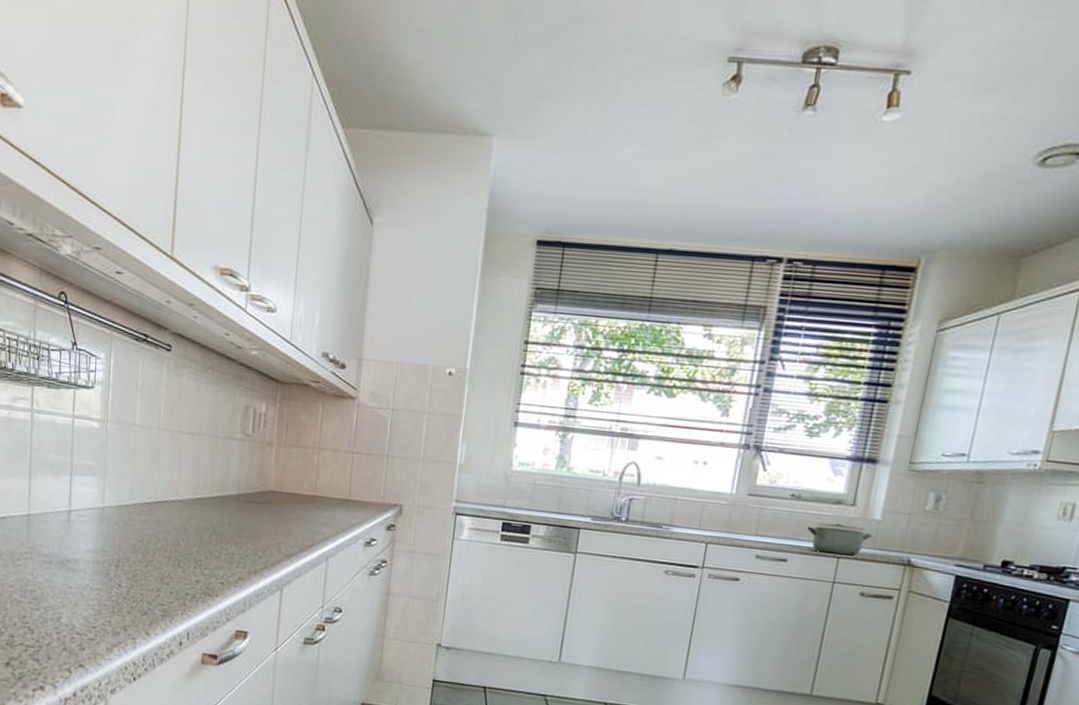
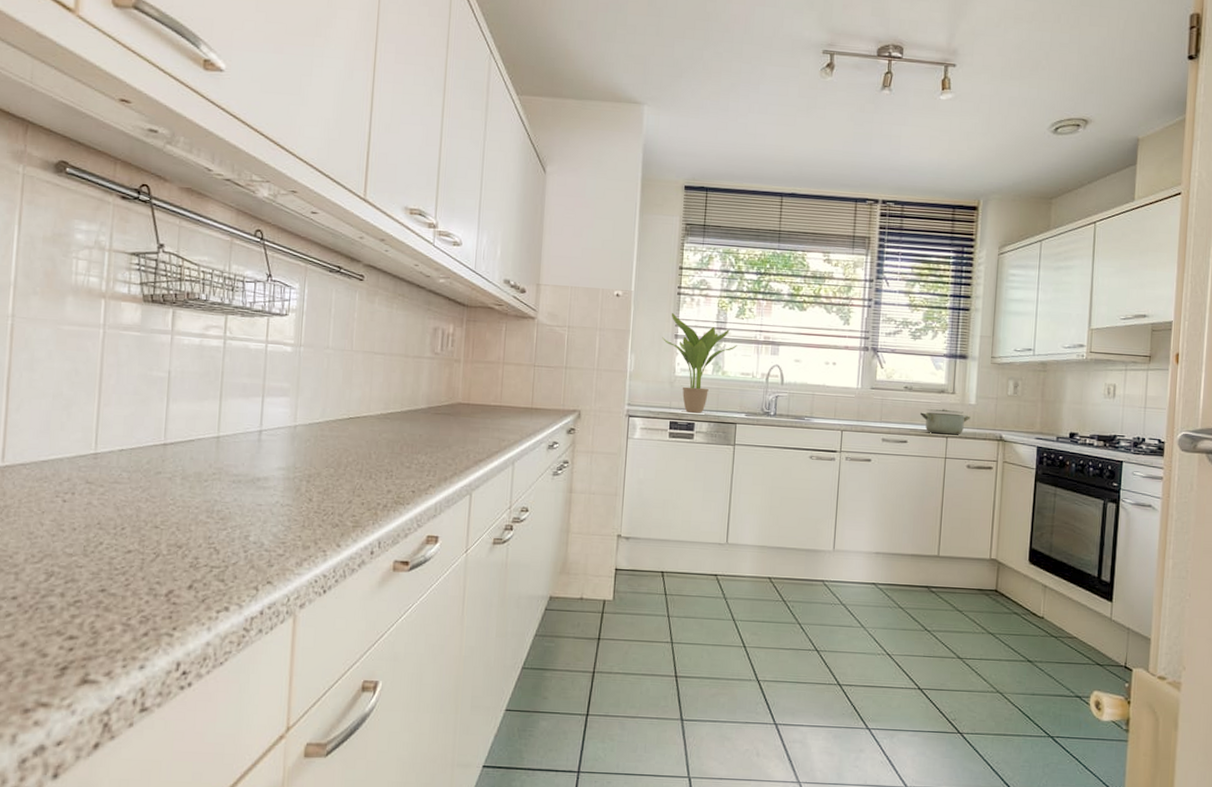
potted plant: none [499,396,588,515] -> present [662,313,737,413]

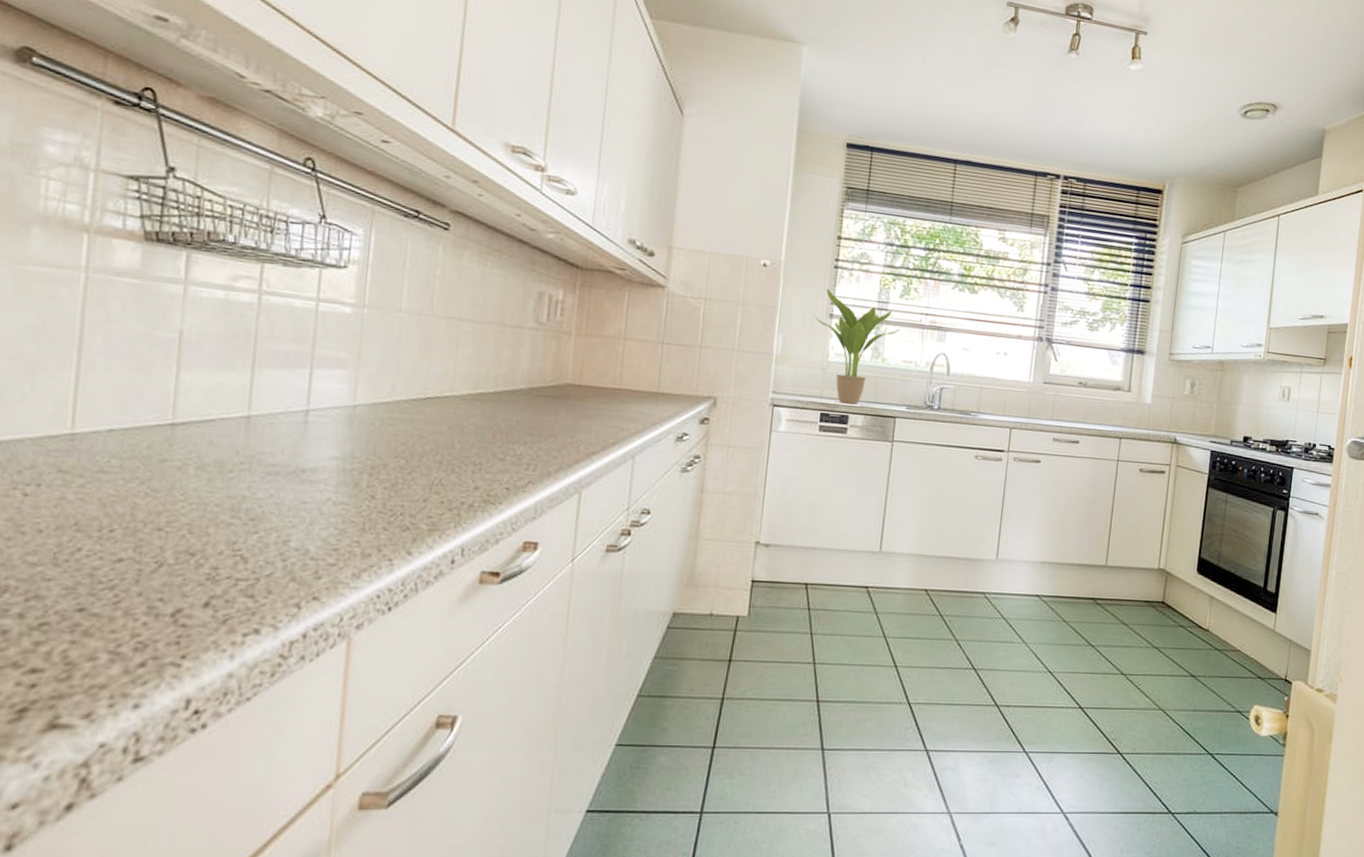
saucepan: present [919,409,970,435] -> none [1093,407,1145,437]

